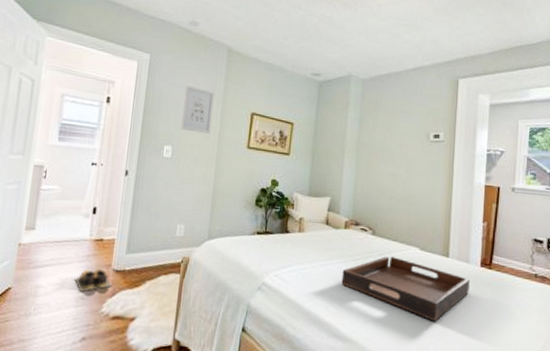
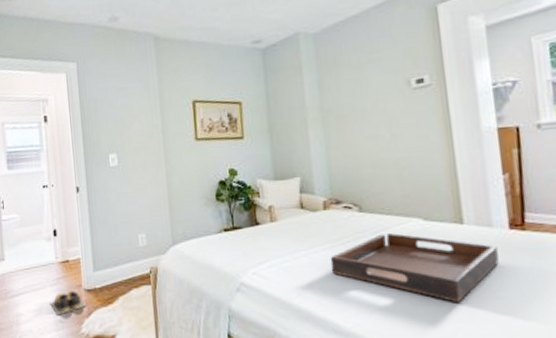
wall art: present [180,85,214,133] -> none [118,86,153,135]

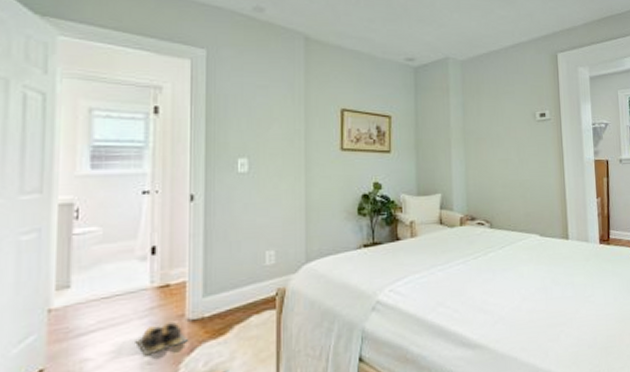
serving tray: present [330,233,499,303] -> none [463,248,592,309]

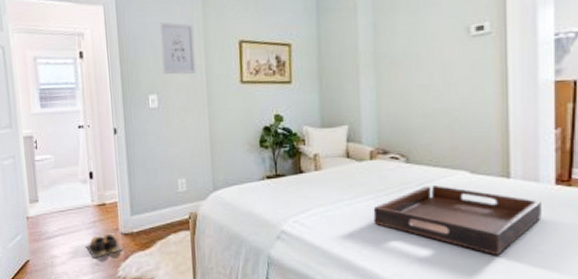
wall art: none [256,84,294,138] -> present [159,22,196,75]
serving tray: none [463,248,592,309] -> present [373,185,541,256]

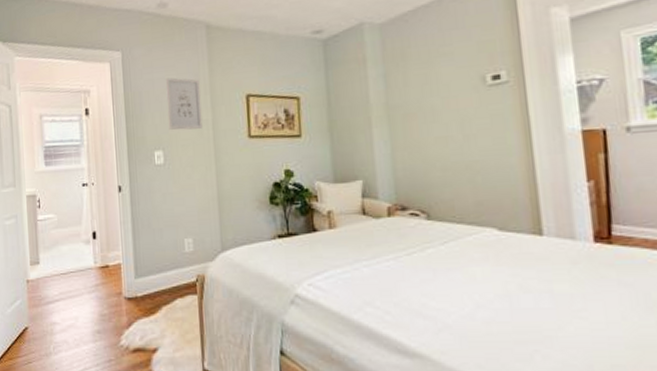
shoes: present [85,233,124,258] -> none [87,298,127,325]
serving tray: present [373,185,541,256] -> none [394,244,582,323]

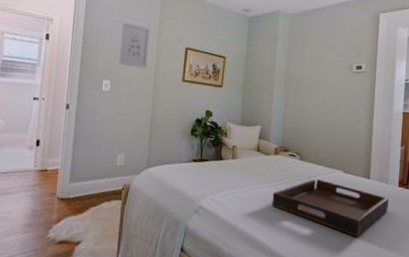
serving tray: none [394,244,582,323] -> present [272,179,389,238]

